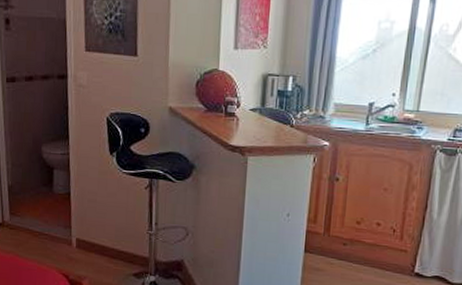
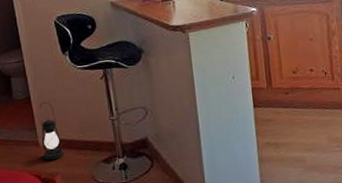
lantern: none [75,201,96,263] -> present [39,101,64,161]

